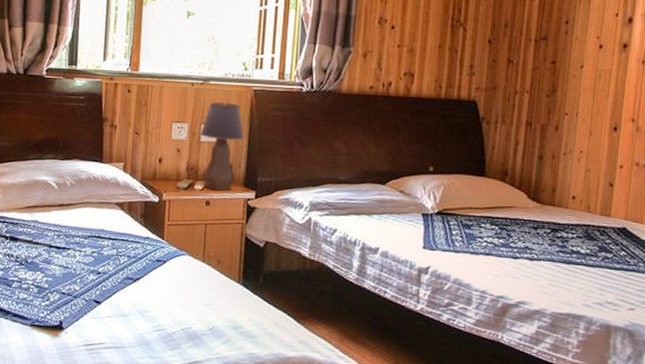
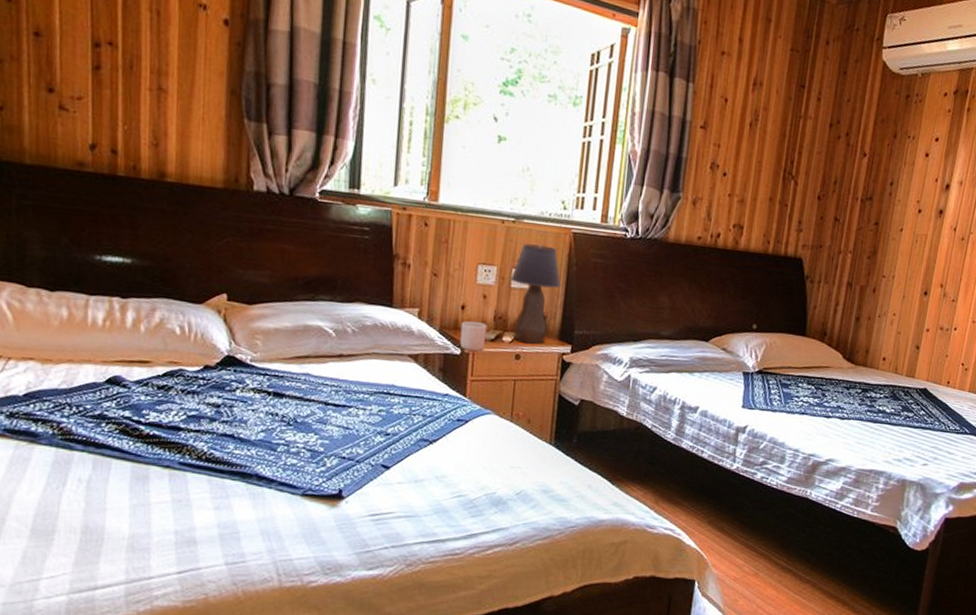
mug: none [158,172,181,199] -> present [459,320,487,351]

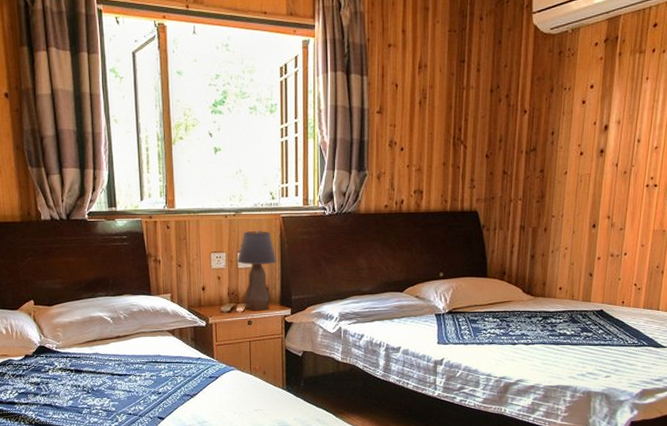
mug: present [459,320,487,351] -> none [203,298,224,322]

